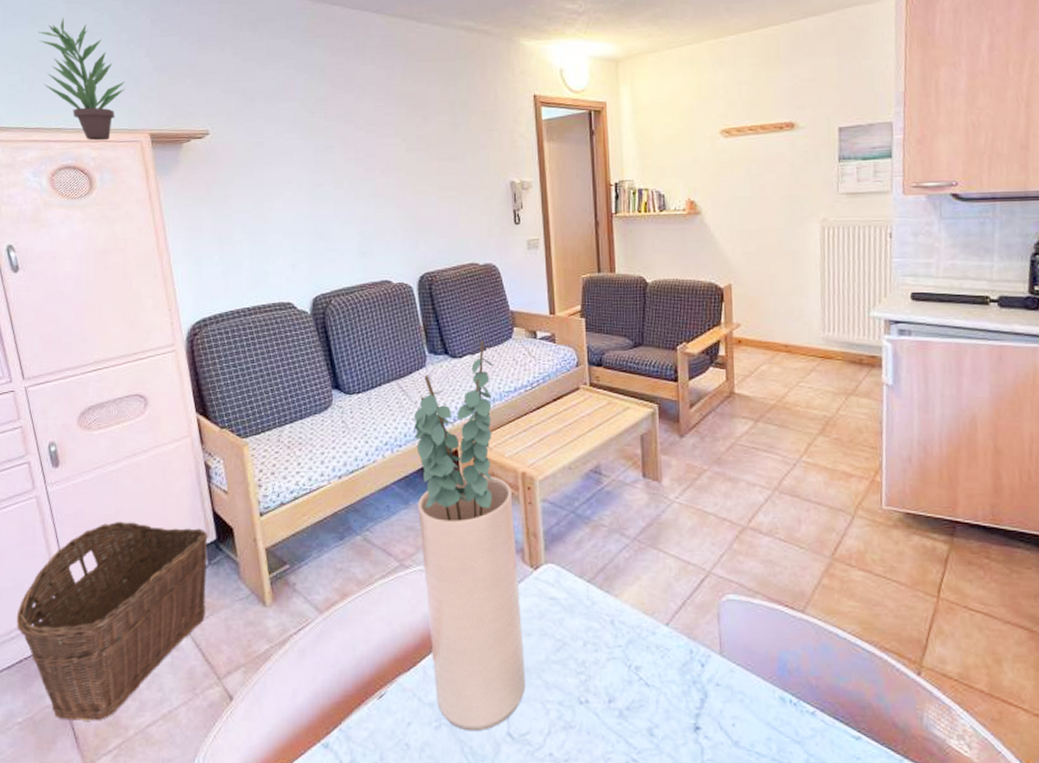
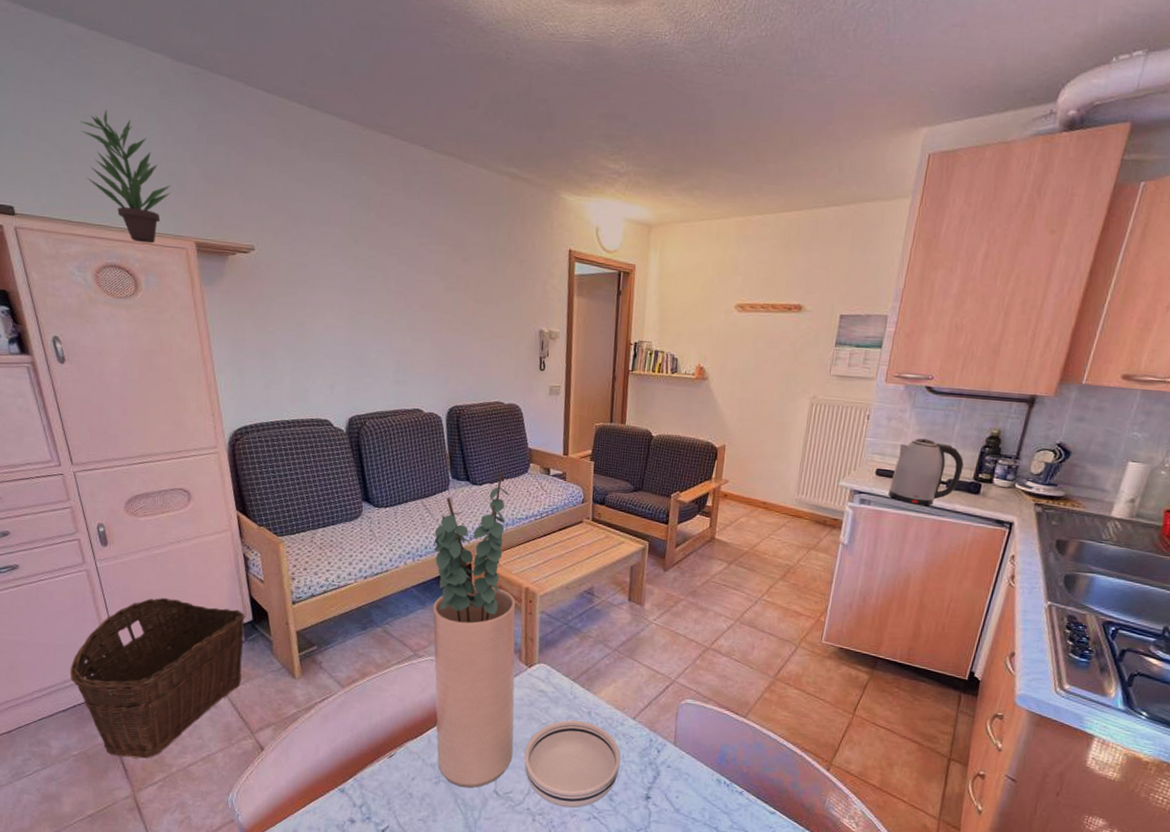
bowl: none [540,633,658,750] -> present [524,720,621,808]
kettle: none [930,253,1014,331] -> present [888,438,964,506]

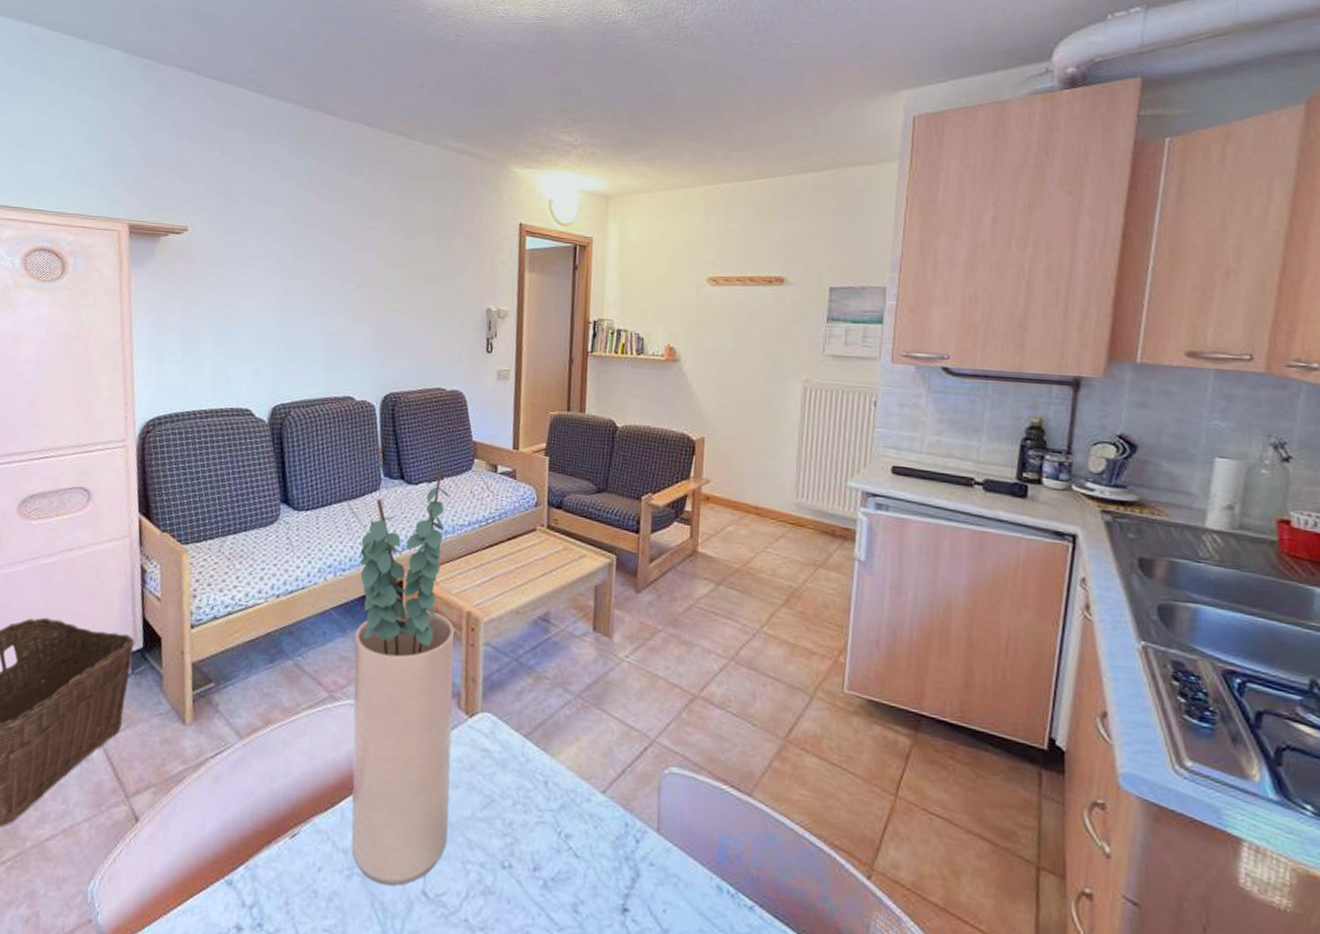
potted plant: present [80,109,171,244] -> none [30,101,111,227]
bowl: present [524,720,621,808] -> none [462,792,588,922]
kettle: present [888,438,964,506] -> none [910,429,1001,513]

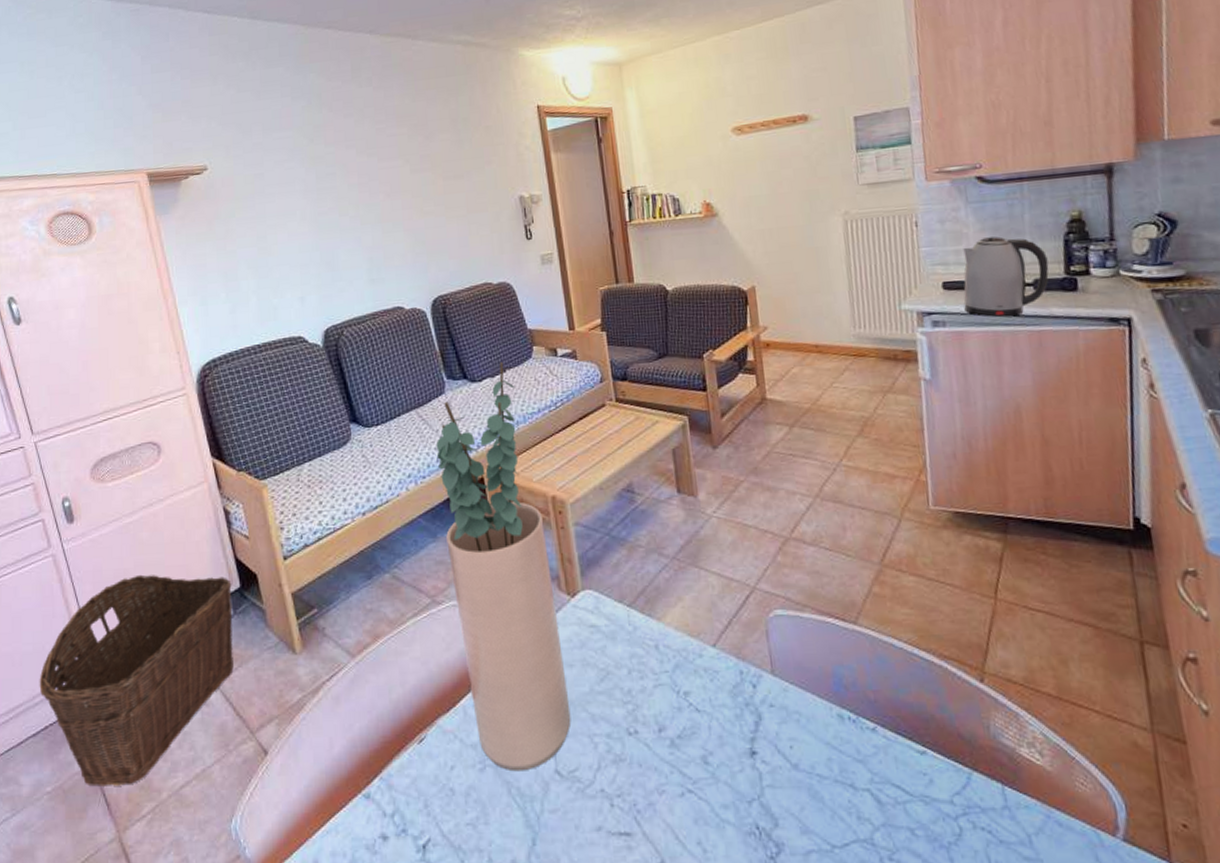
kettle: none [910,429,1001,513] -> present [963,236,1049,318]

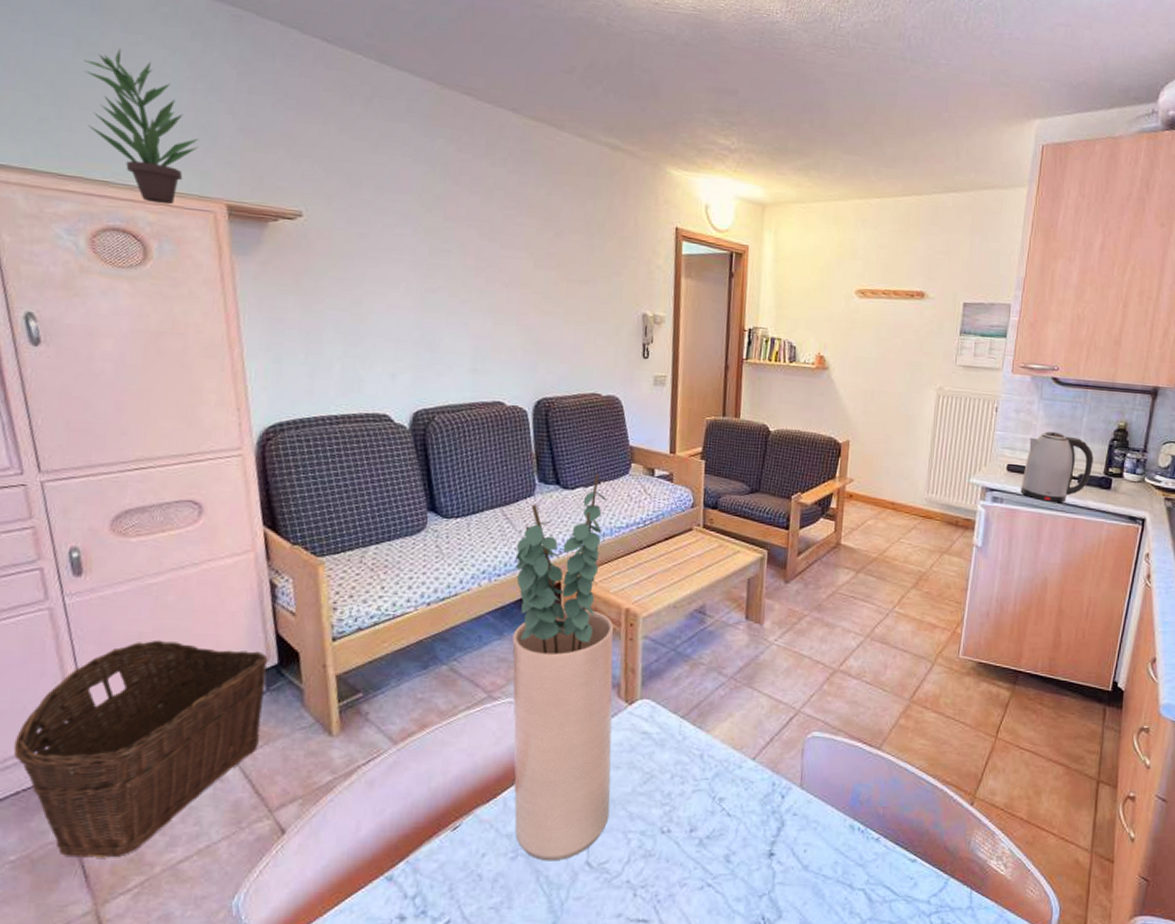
potted plant: none [27,61,120,185] -> present [84,48,199,205]

